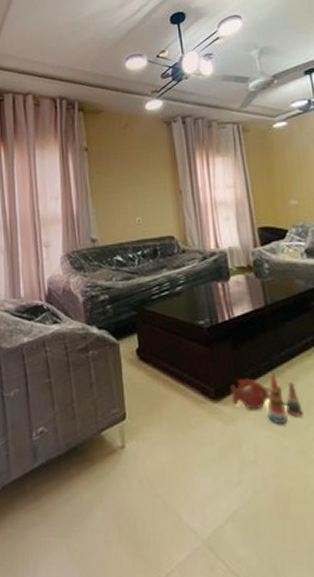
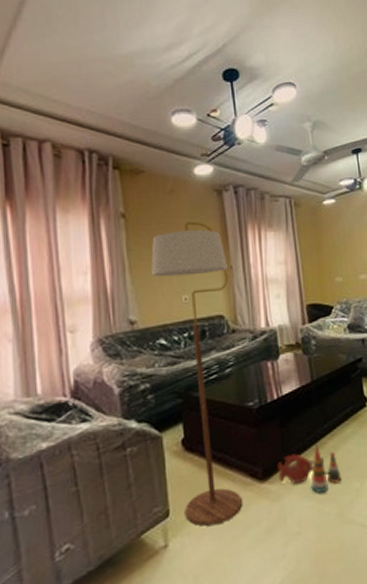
floor lamp: none [109,151,196,435] -> present [151,221,243,526]

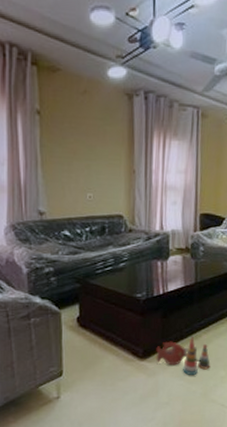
floor lamp: present [151,221,243,526] -> none [61,123,131,387]

